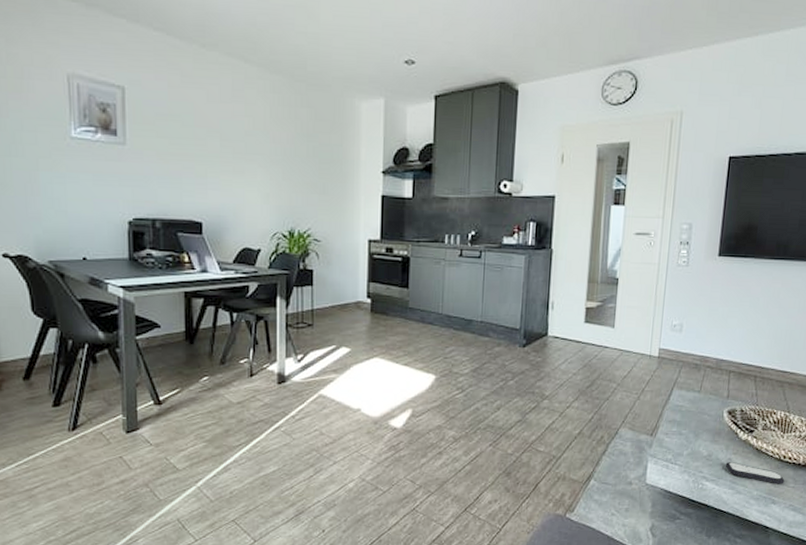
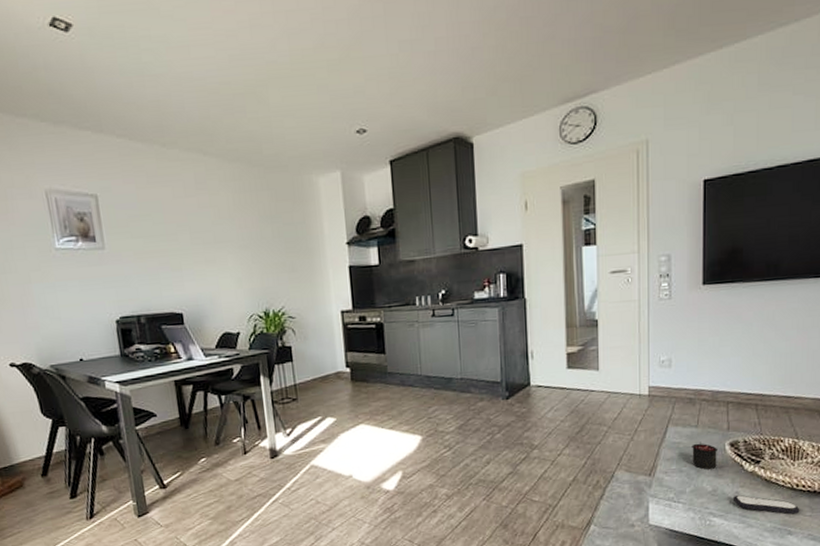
candle: none [691,407,717,434] -> present [692,441,719,470]

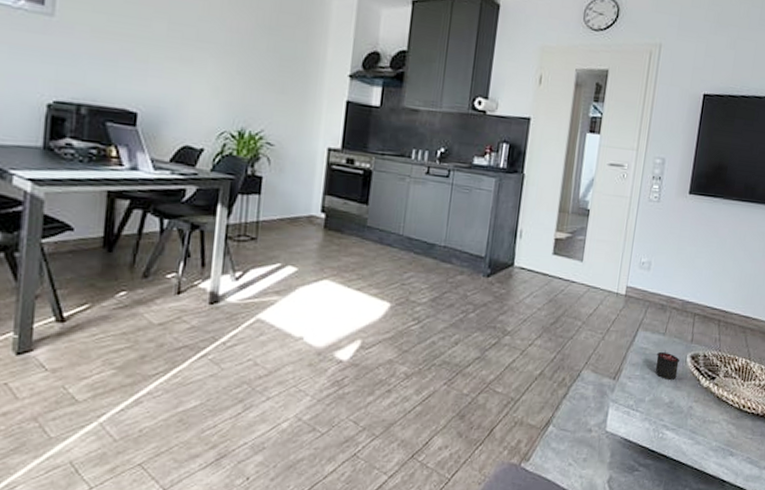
remote control: present [732,494,800,515] -> none [686,409,743,435]

